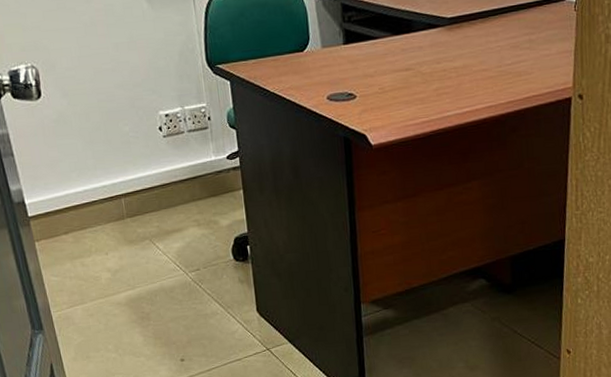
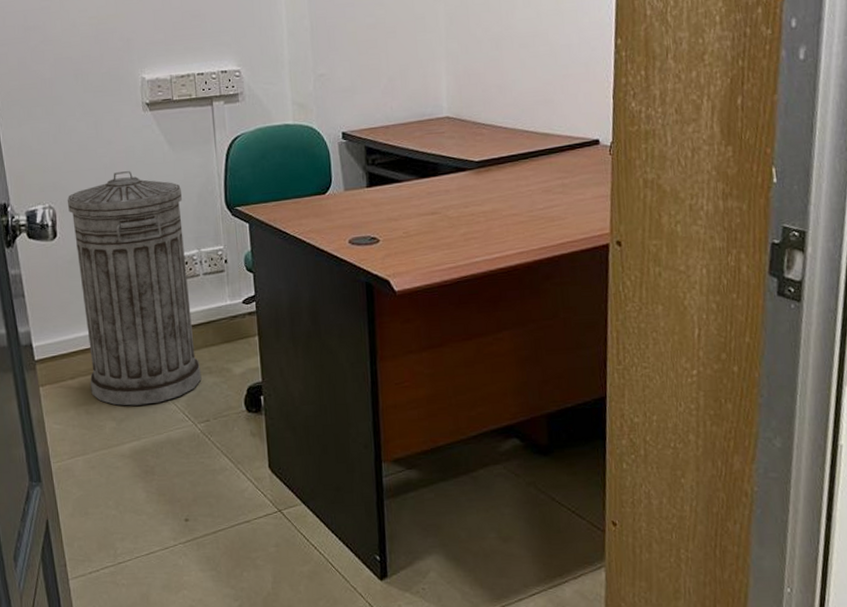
trash can: none [49,29,191,258] -> present [67,171,202,406]

